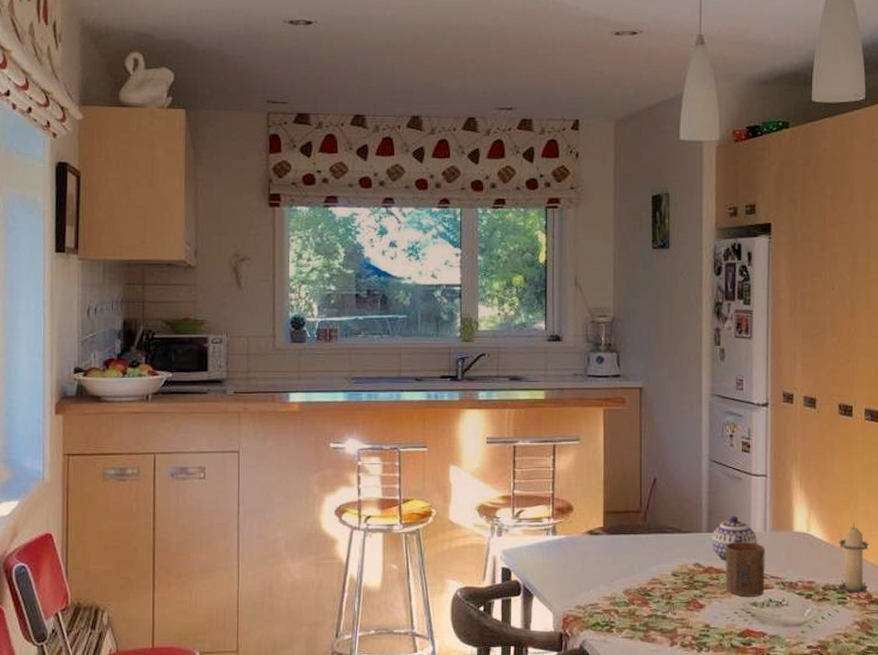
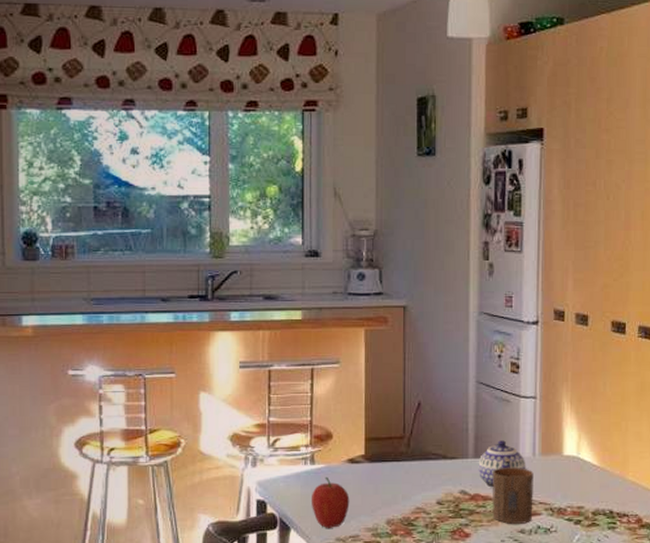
fruit: none [552,547,589,596] -> present [310,476,350,528]
candle: present [839,522,869,593] -> none [610,444,640,517]

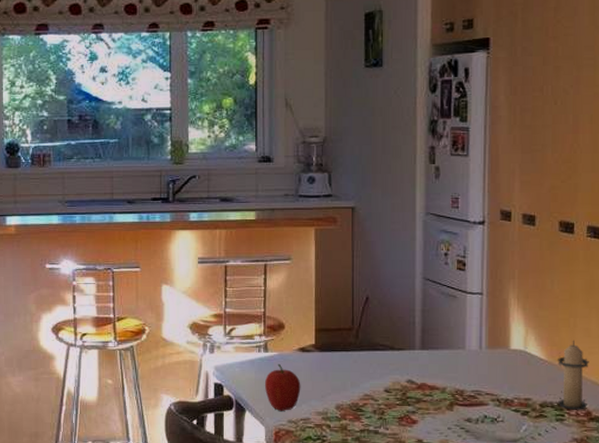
teapot: present [478,440,526,488] -> none [425,334,473,378]
cup: present [492,466,534,524] -> none [439,358,480,413]
candle: none [610,444,640,517] -> present [558,340,589,410]

